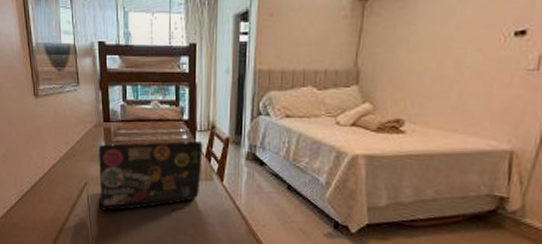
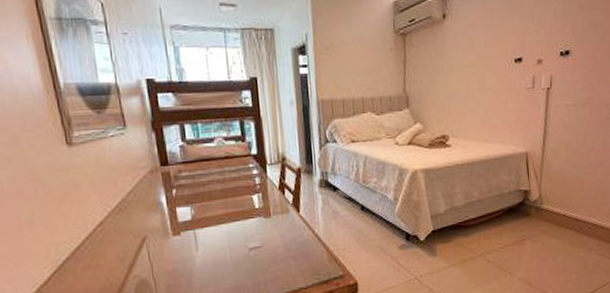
laptop: present [99,141,203,211] -> none [157,175,277,265]

